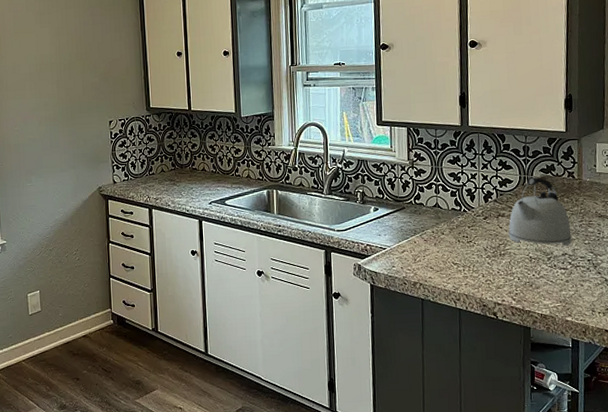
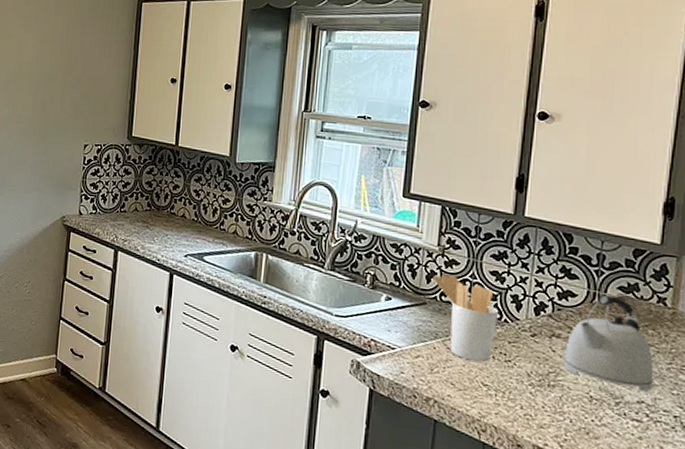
utensil holder: none [407,182,459,247] -> present [433,274,499,363]

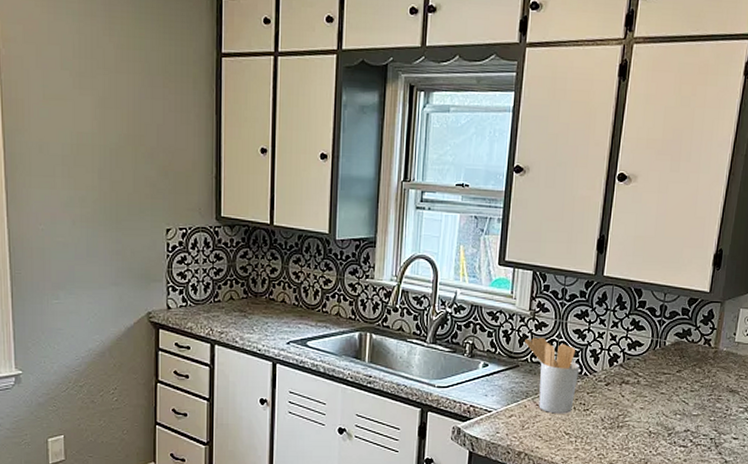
kettle: present [563,294,654,392] -> none [630,341,699,422]

